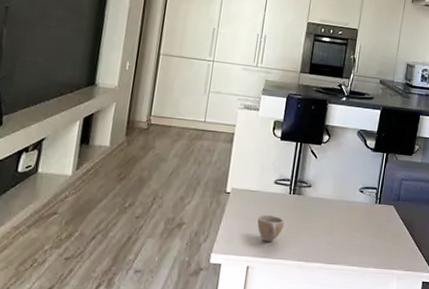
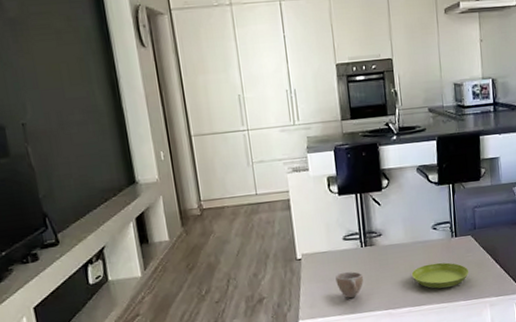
saucer: none [330,224,385,252] -> present [411,262,469,289]

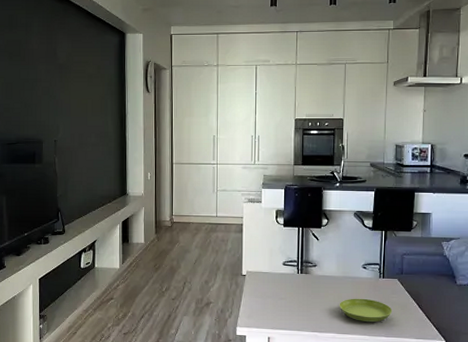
cup: present [335,271,364,299] -> none [272,292,297,316]

